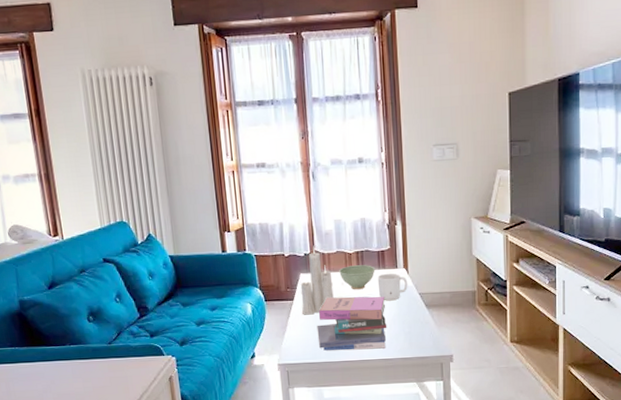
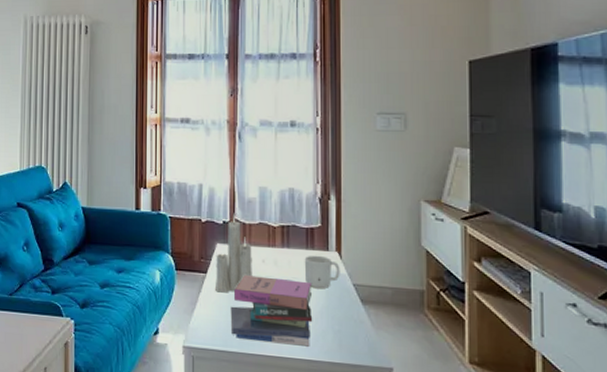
bowl: present [339,265,376,290] -> none [261,241,303,271]

